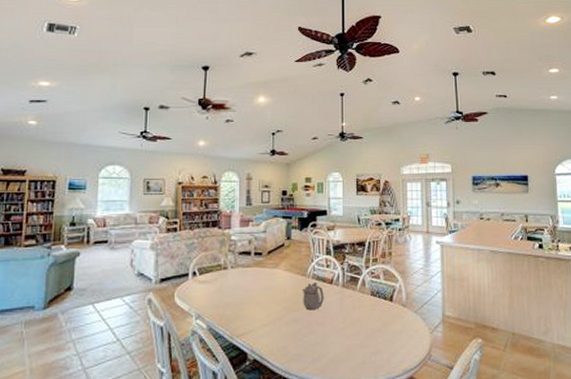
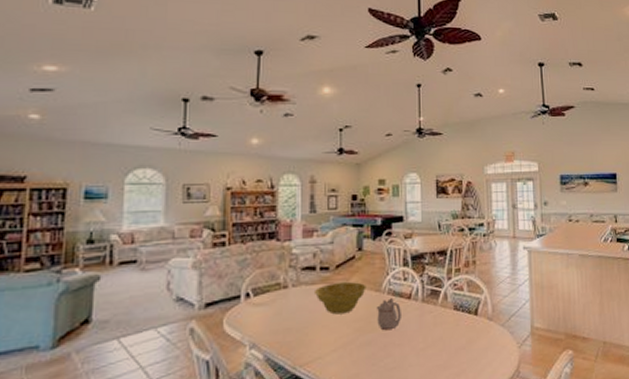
planter bowl: none [249,267,294,294] -> present [313,282,366,315]

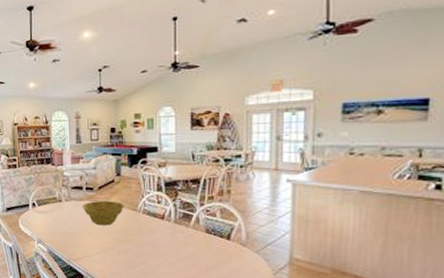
teapot: present [376,298,401,331] -> none [132,217,155,243]

